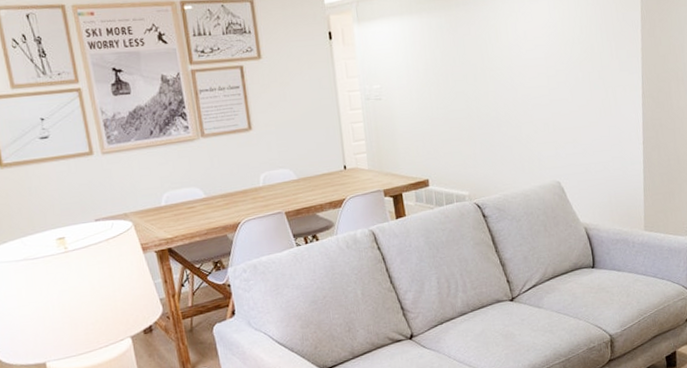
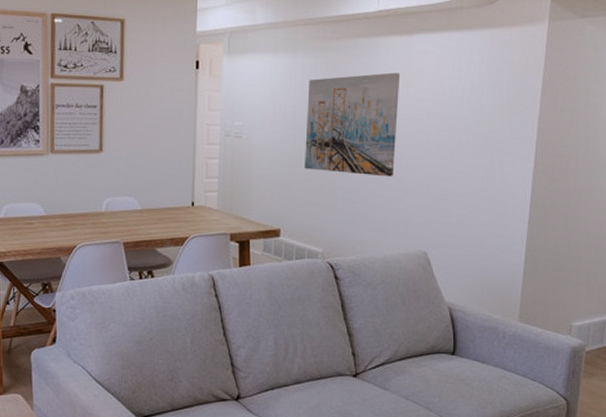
wall art: none [436,22,523,122] -> present [305,72,401,177]

